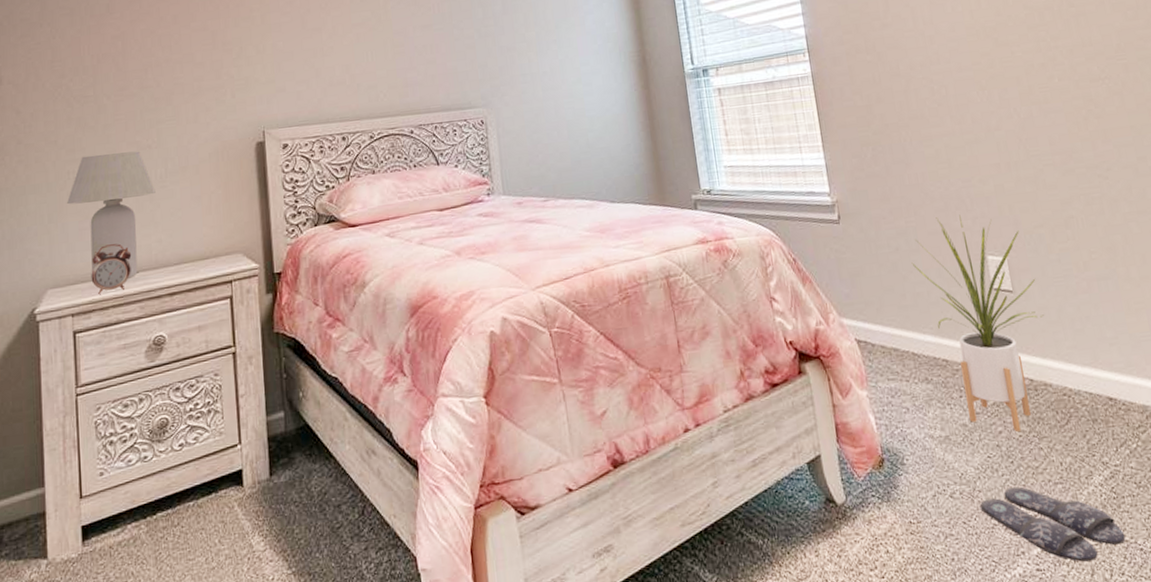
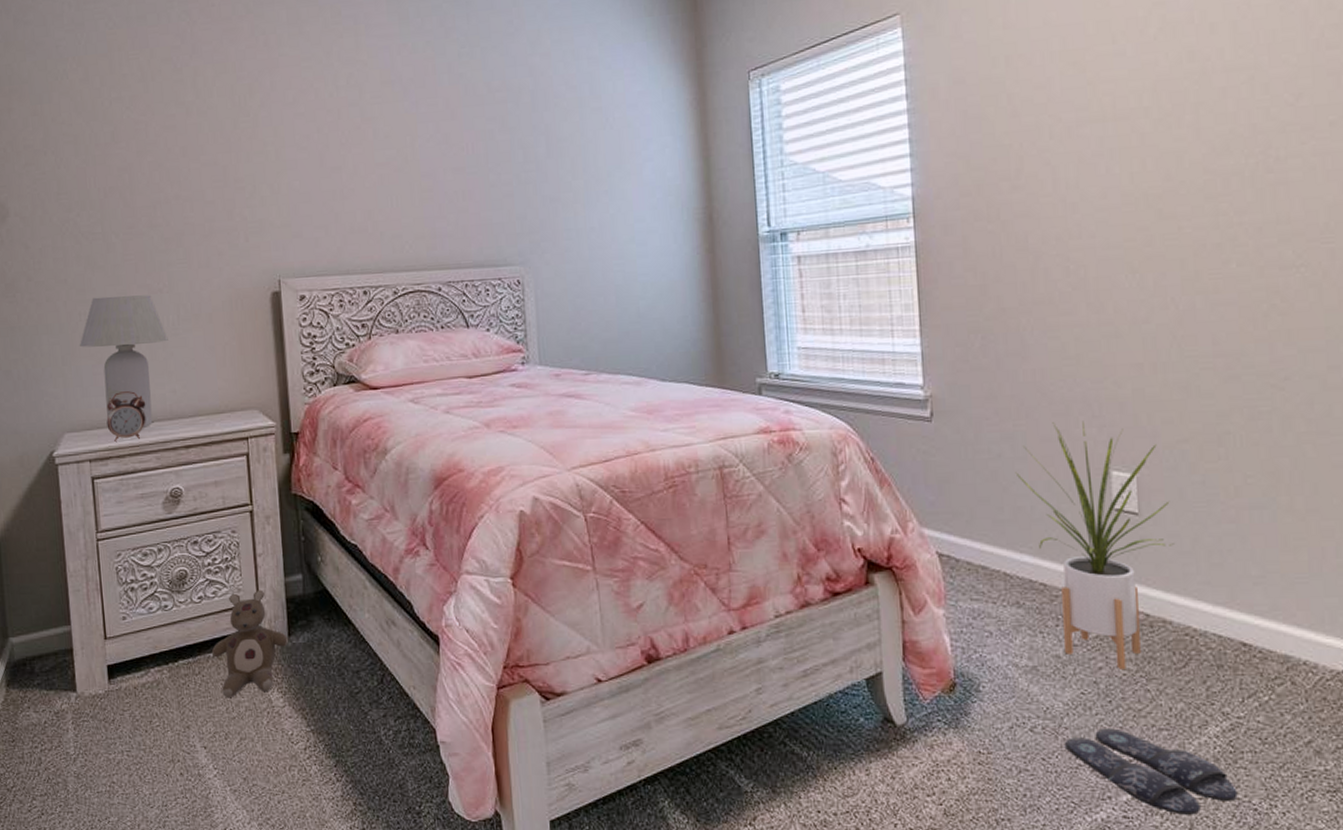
stuffed bear: none [191,431,271,548] -> present [211,590,289,699]

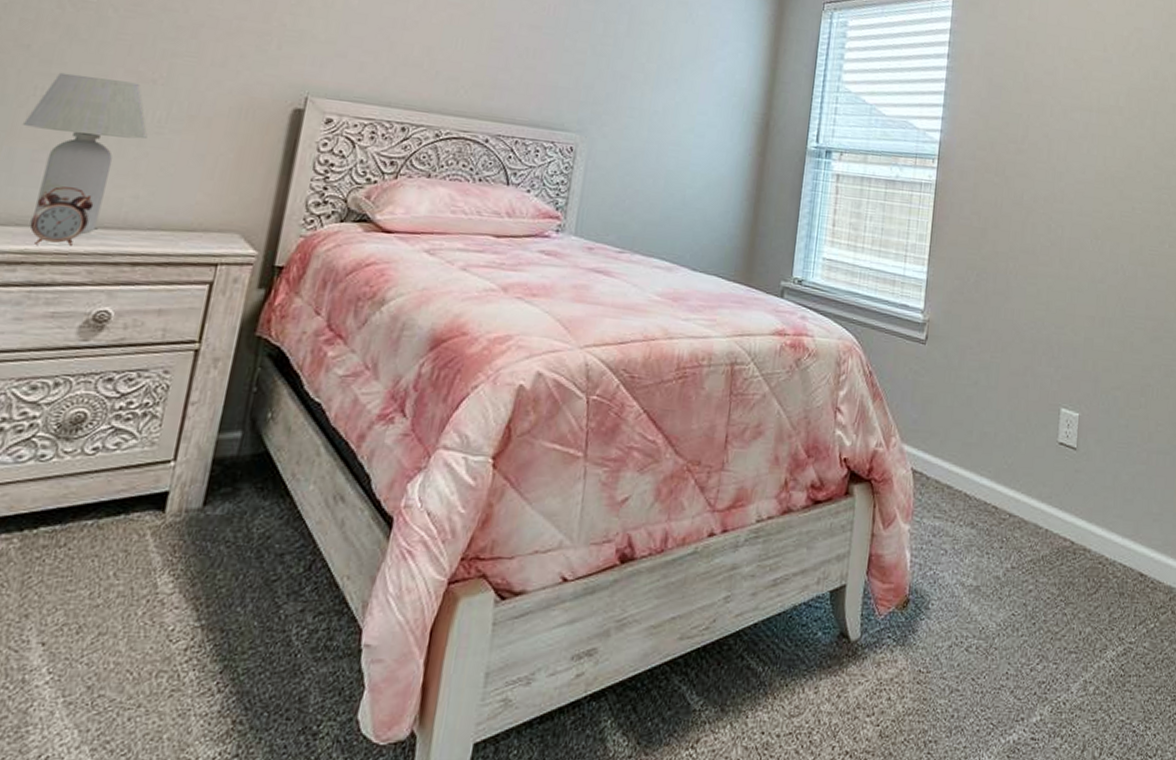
stuffed bear: present [211,590,289,699] -> none [89,445,203,580]
house plant: present [1015,421,1174,669] -> none [986,358,1100,593]
slippers: present [1065,728,1238,815] -> none [993,649,1123,737]

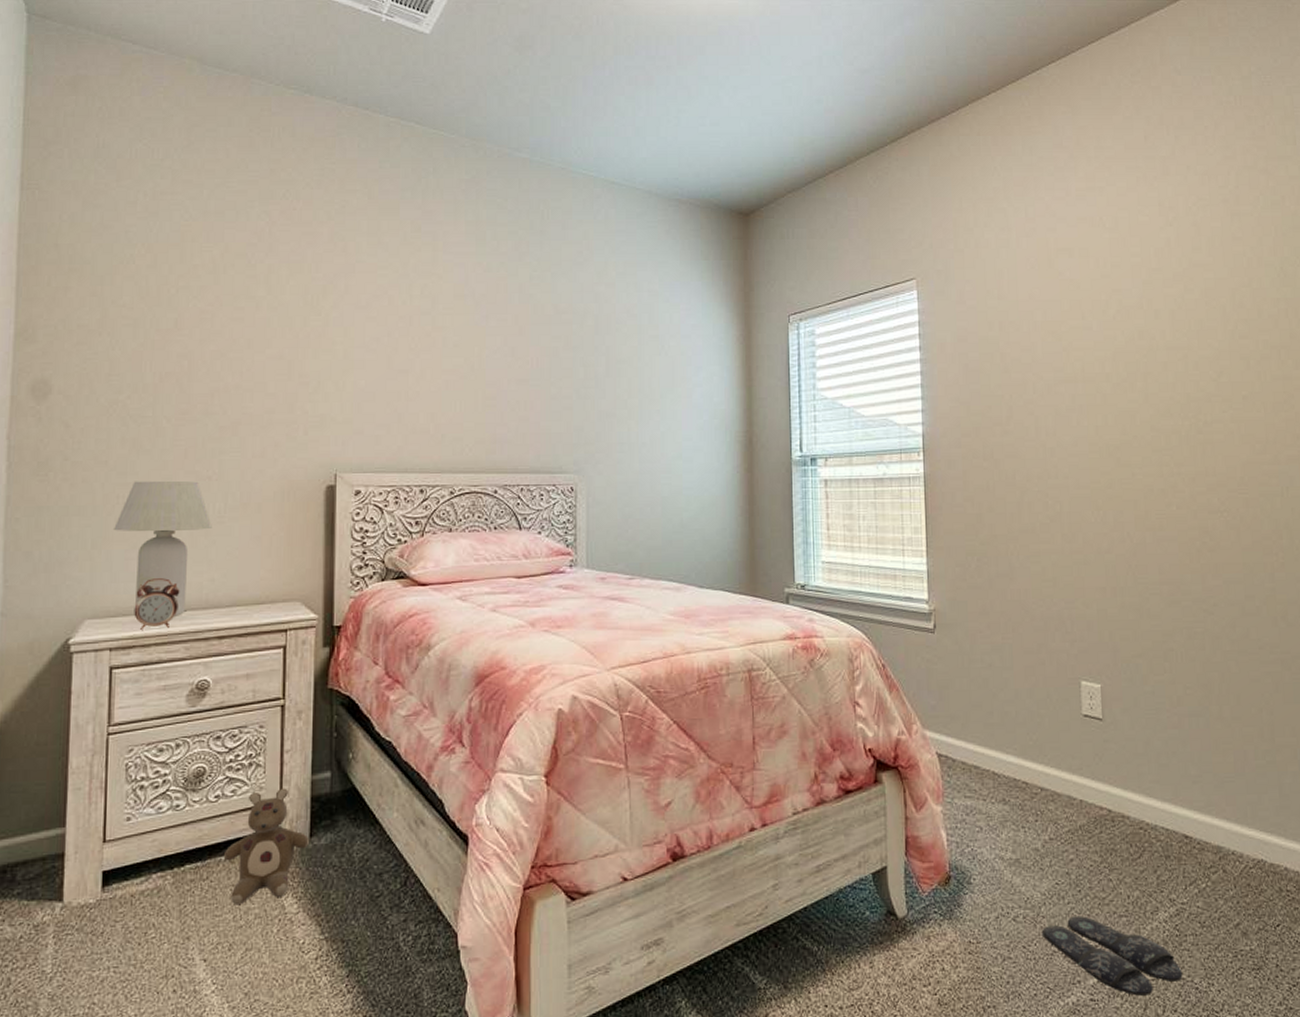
stuffed bear: none [89,445,203,580] -> present [223,788,310,906]
slippers: none [993,649,1123,737] -> present [1043,916,1183,996]

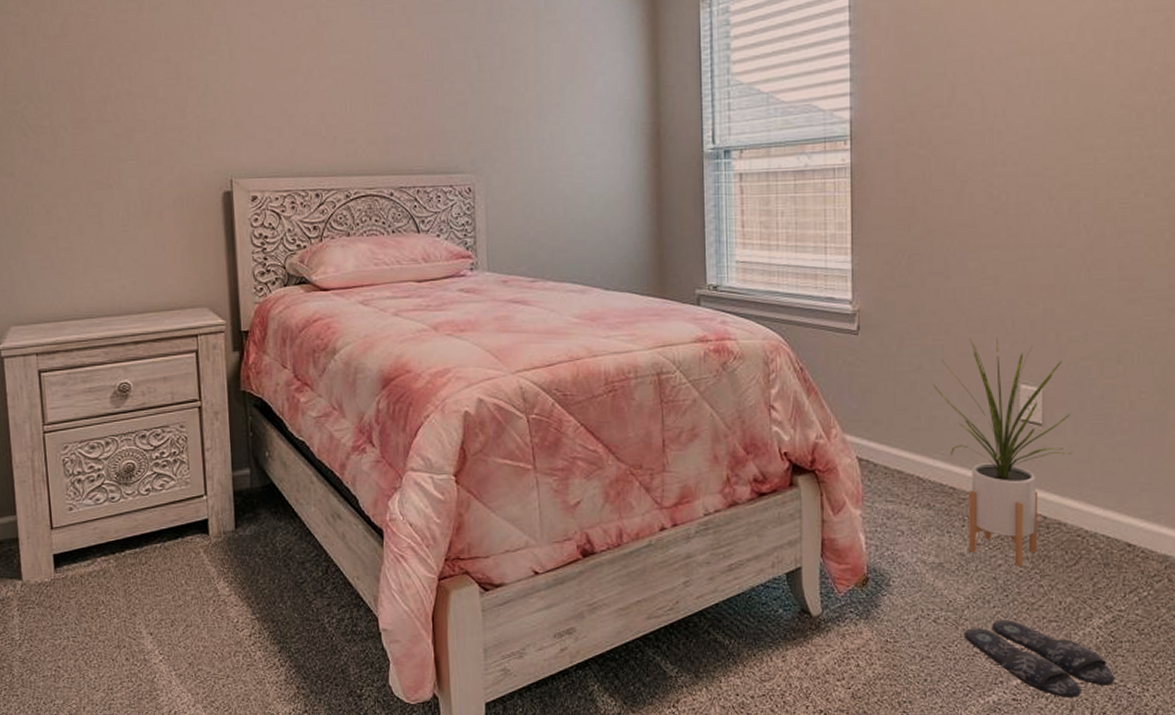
table lamp: present [114,481,212,616] -> none [27,190,118,323]
alarm clock: present [134,578,180,630] -> none [54,286,95,336]
stuffed bear: present [223,788,310,906] -> none [158,483,236,587]
house plant: none [1003,636,1131,861] -> present [932,337,1073,566]

